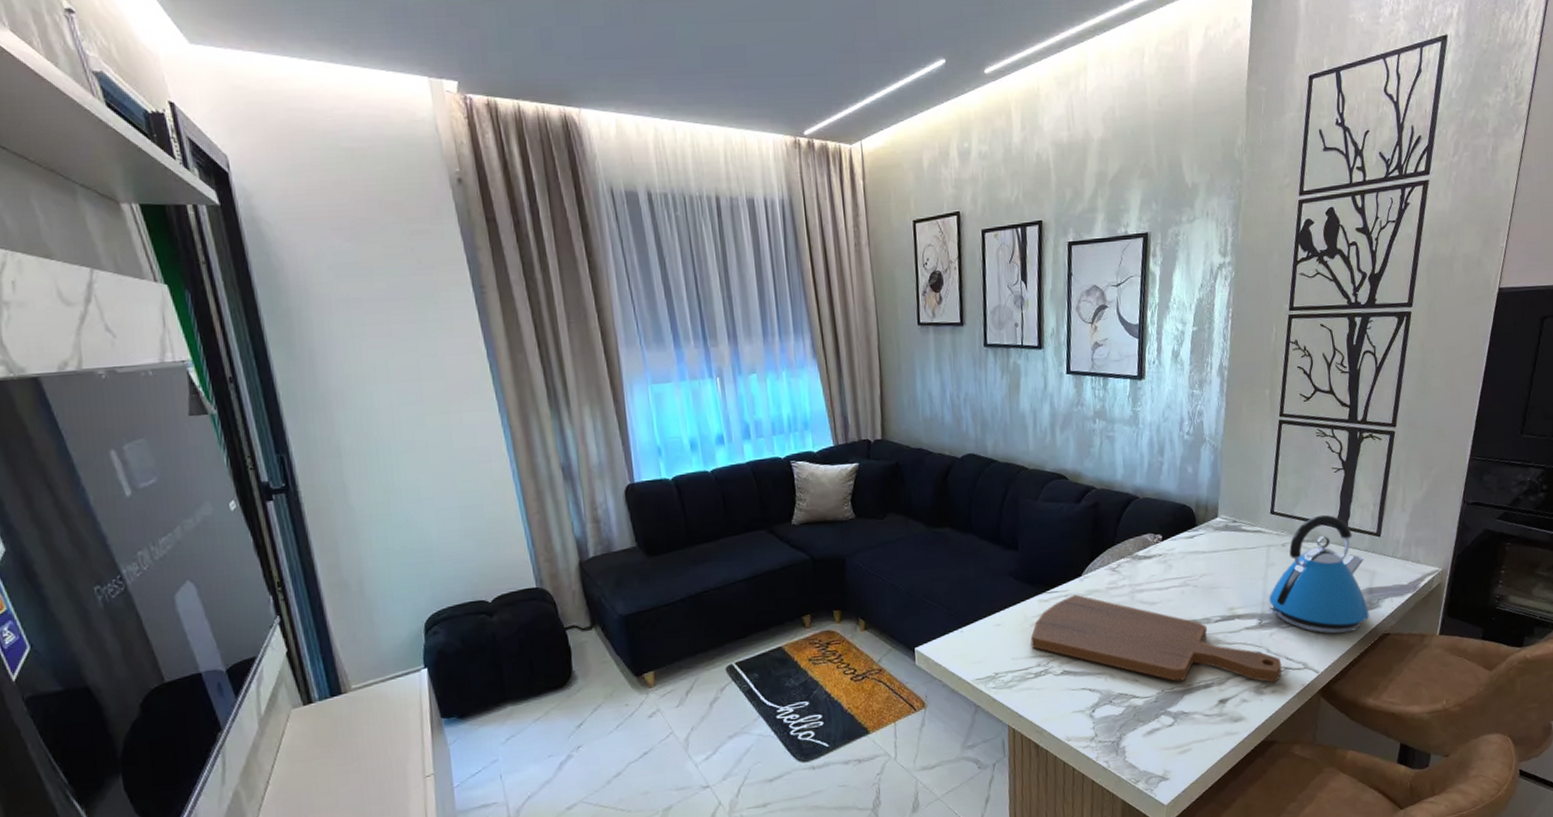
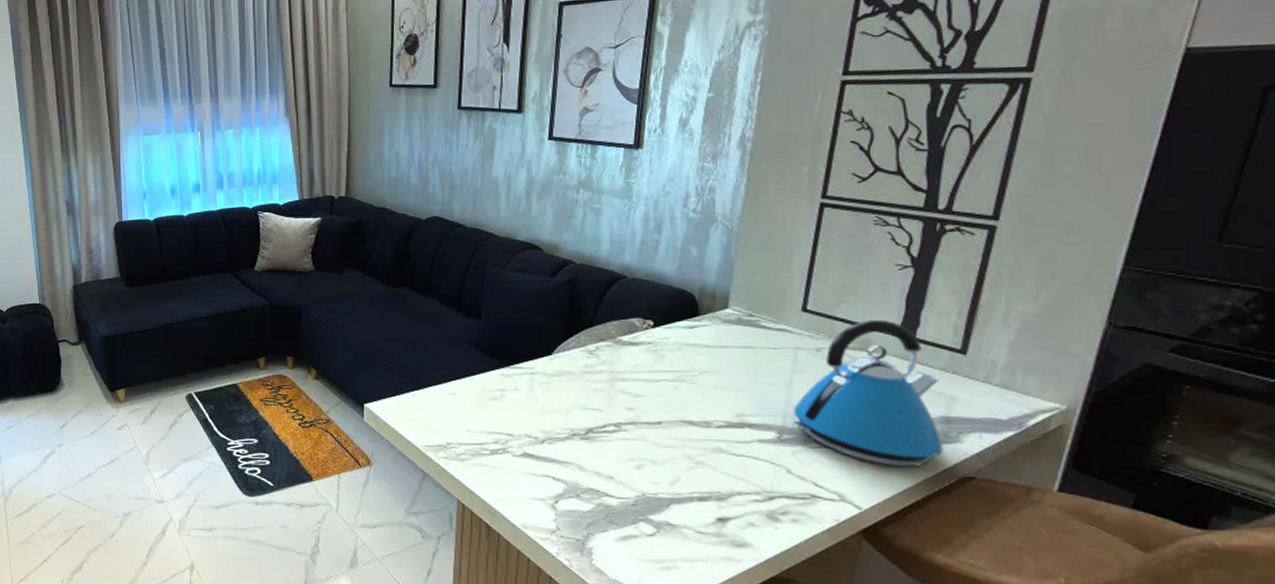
cutting board: present [1030,594,1282,683] -> none [488,373,808,511]

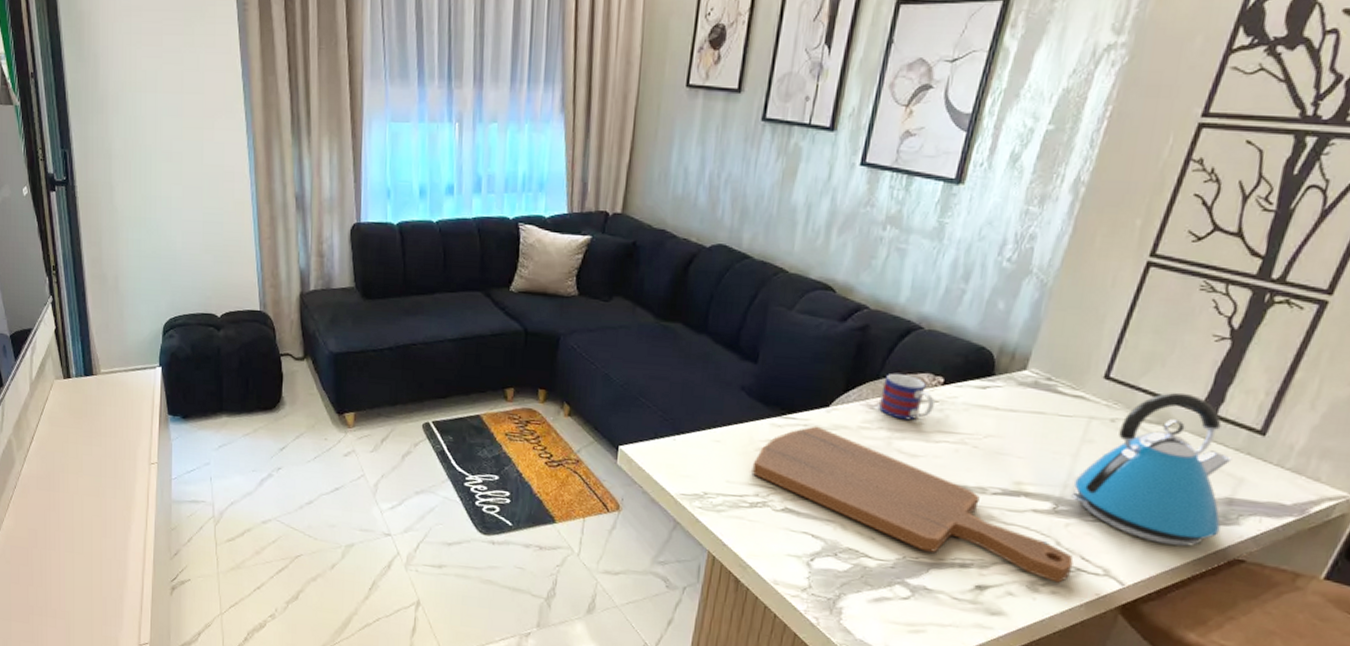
cutting board: none [488,373,808,511] -> present [751,426,1074,583]
mug: none [596,319,648,363] -> present [878,373,935,421]

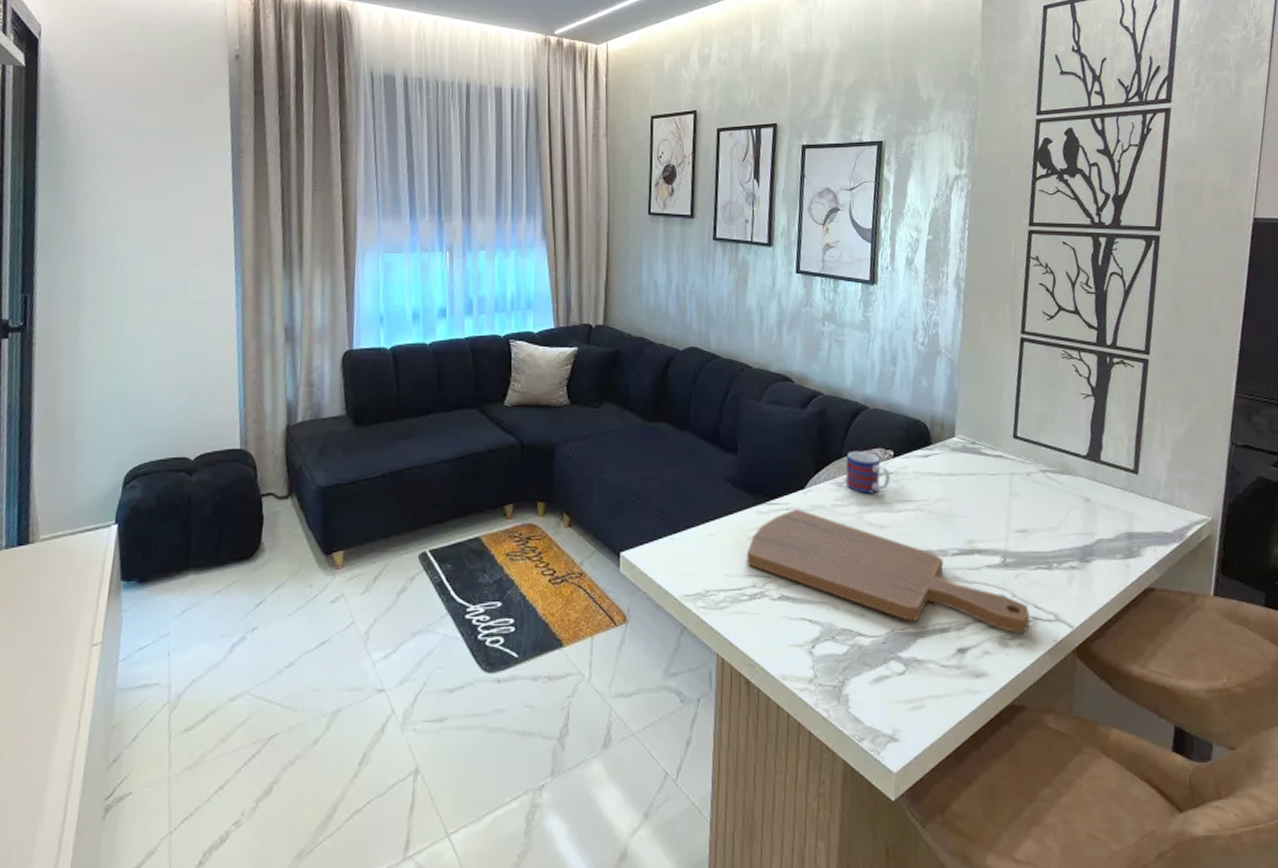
kettle: present [1071,392,1232,547] -> none [1013,444,1130,583]

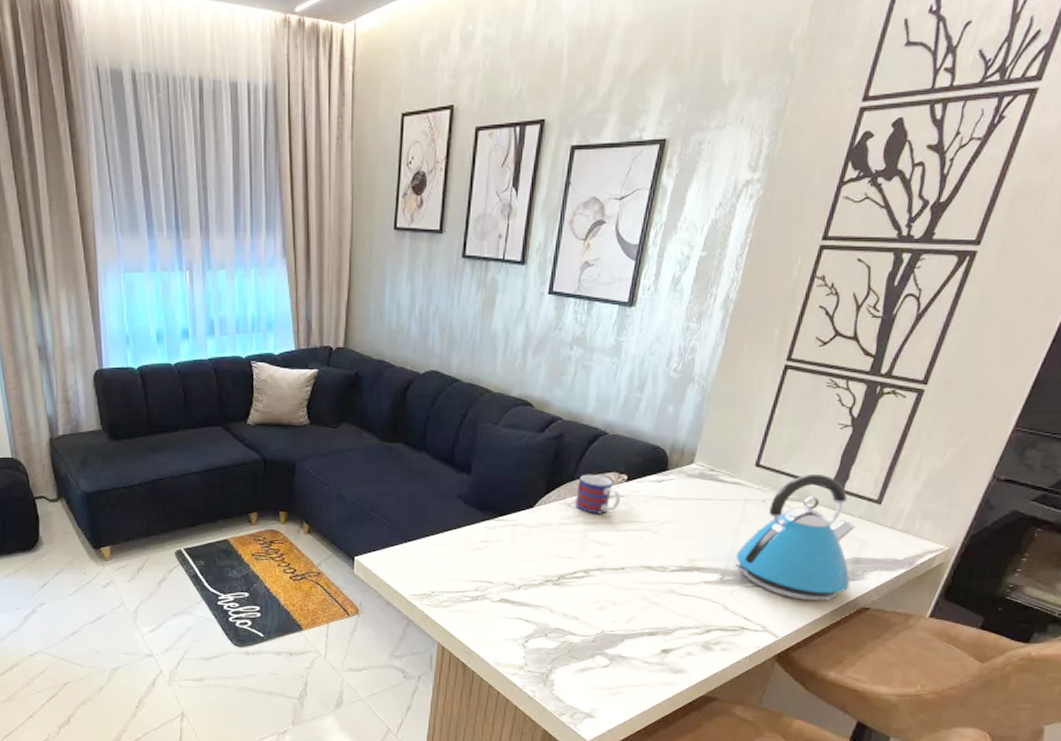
cutting board: present [746,509,1030,635] -> none [471,525,738,641]
kettle: none [1013,444,1130,583] -> present [734,473,857,602]

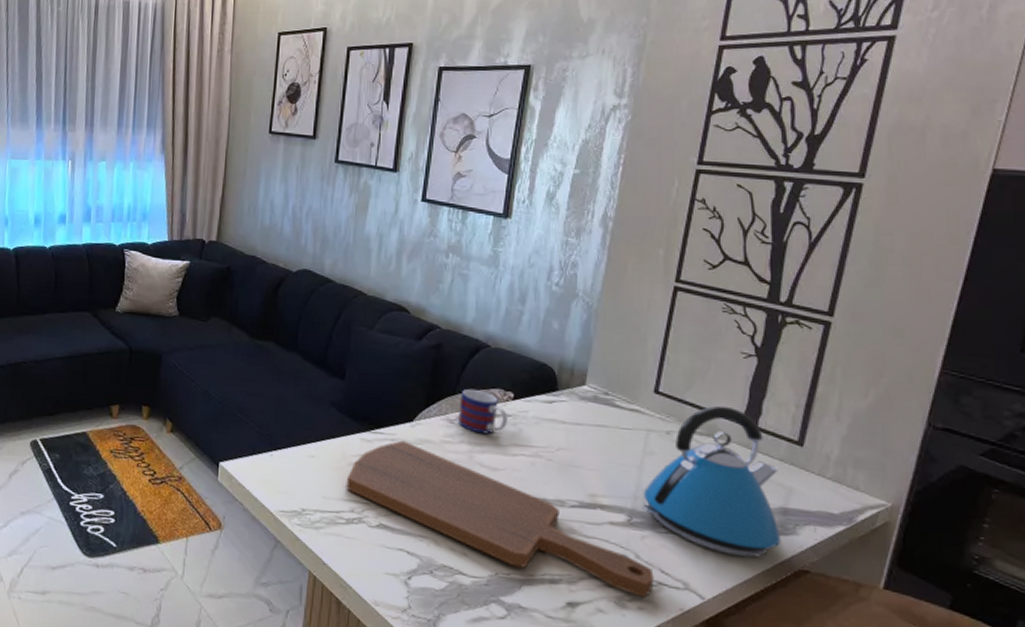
cutting board: none [471,525,738,641] -> present [346,440,654,598]

